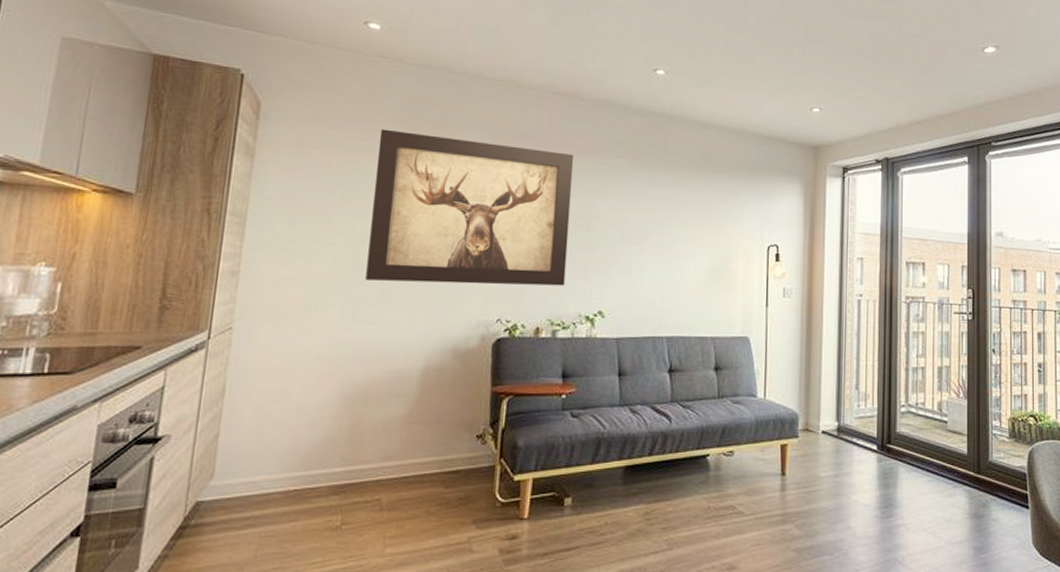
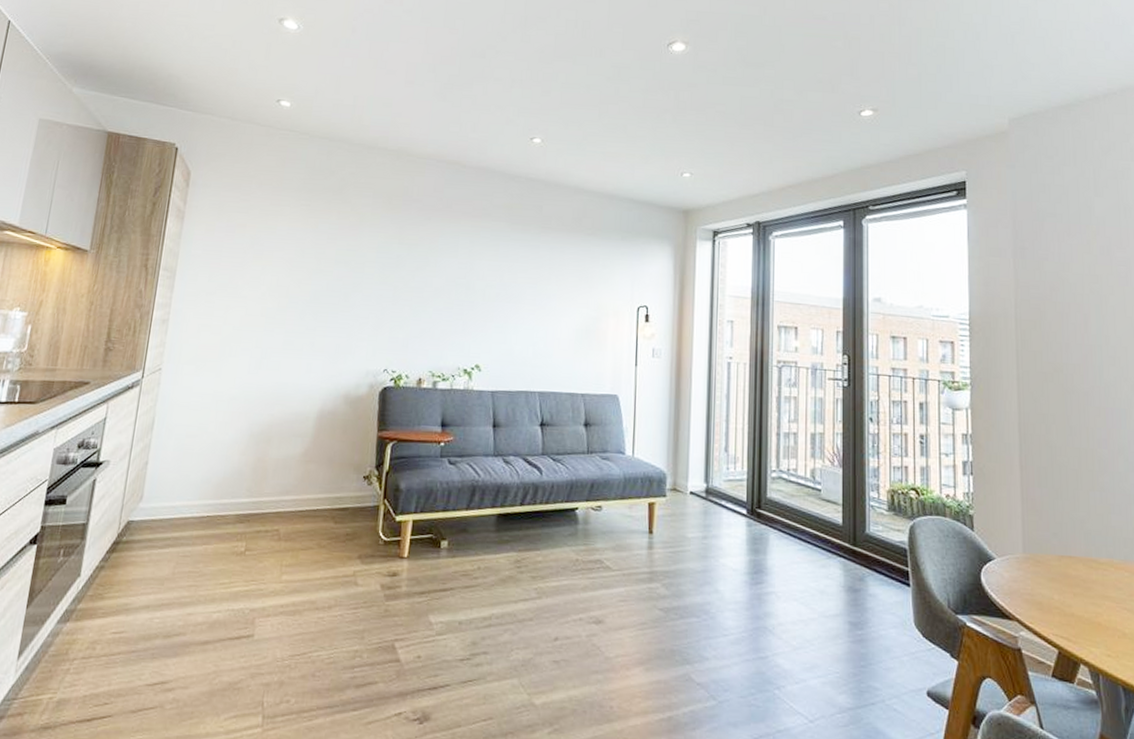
wall art: present [365,129,574,286] -> none [272,194,456,340]

